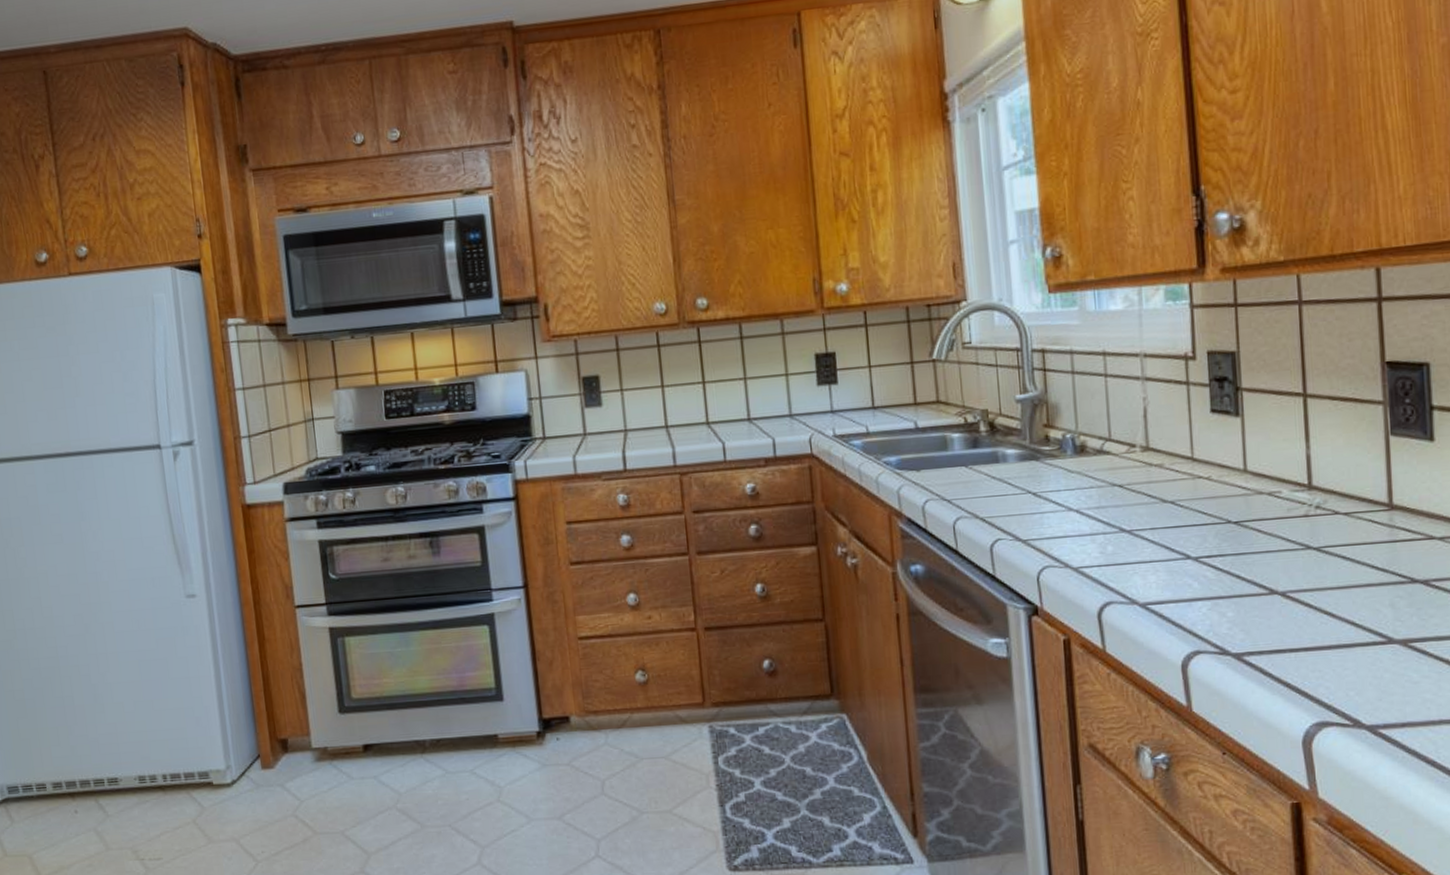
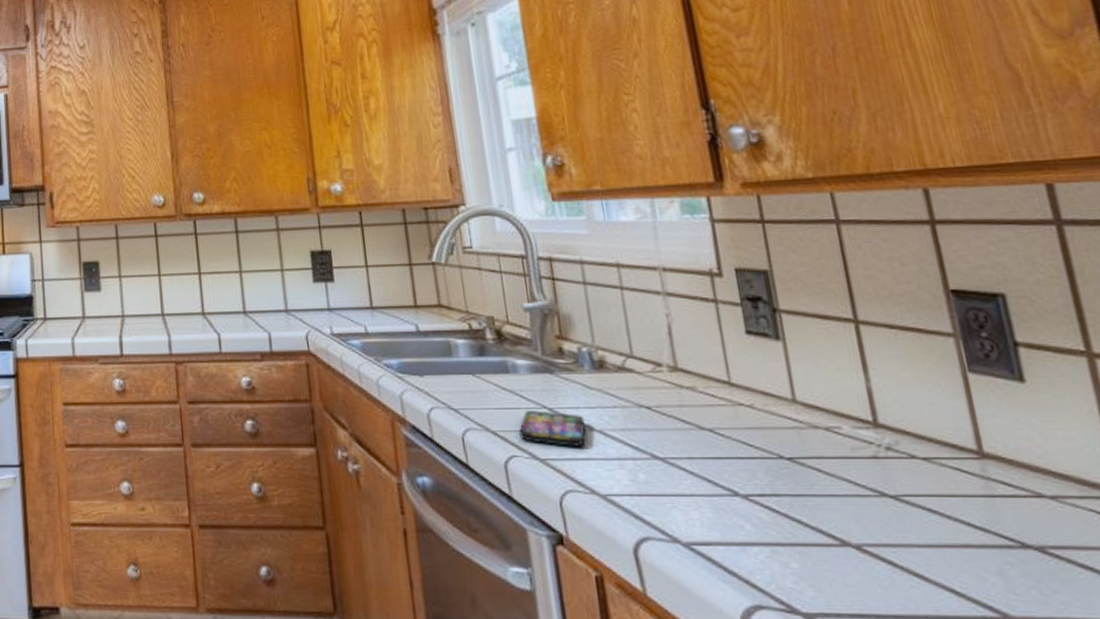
smartphone: none [1005,496,1064,527] -> present [519,411,586,447]

